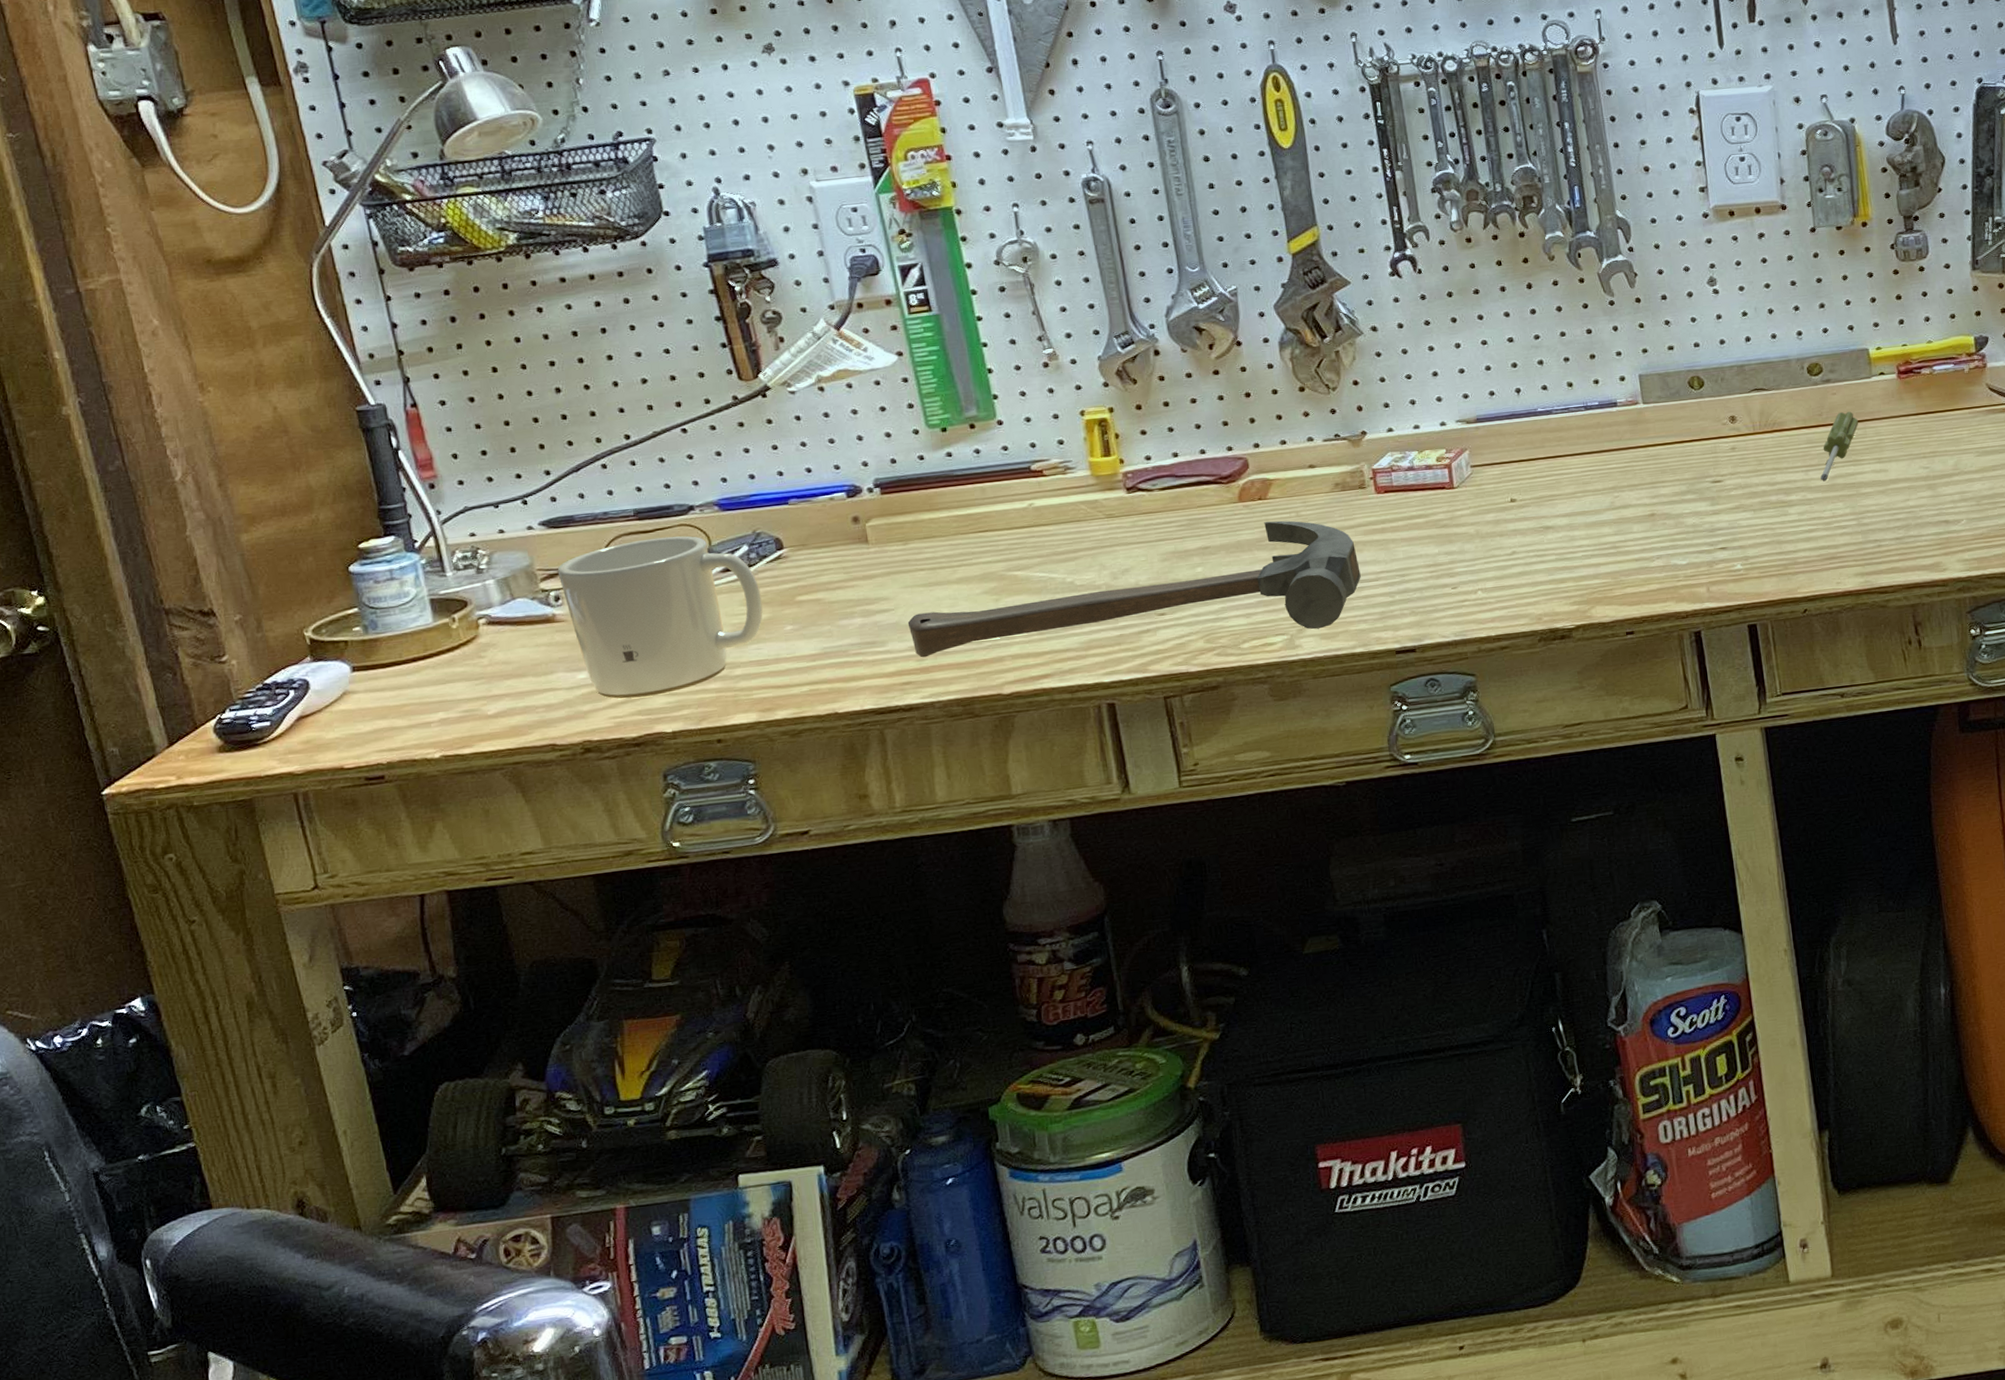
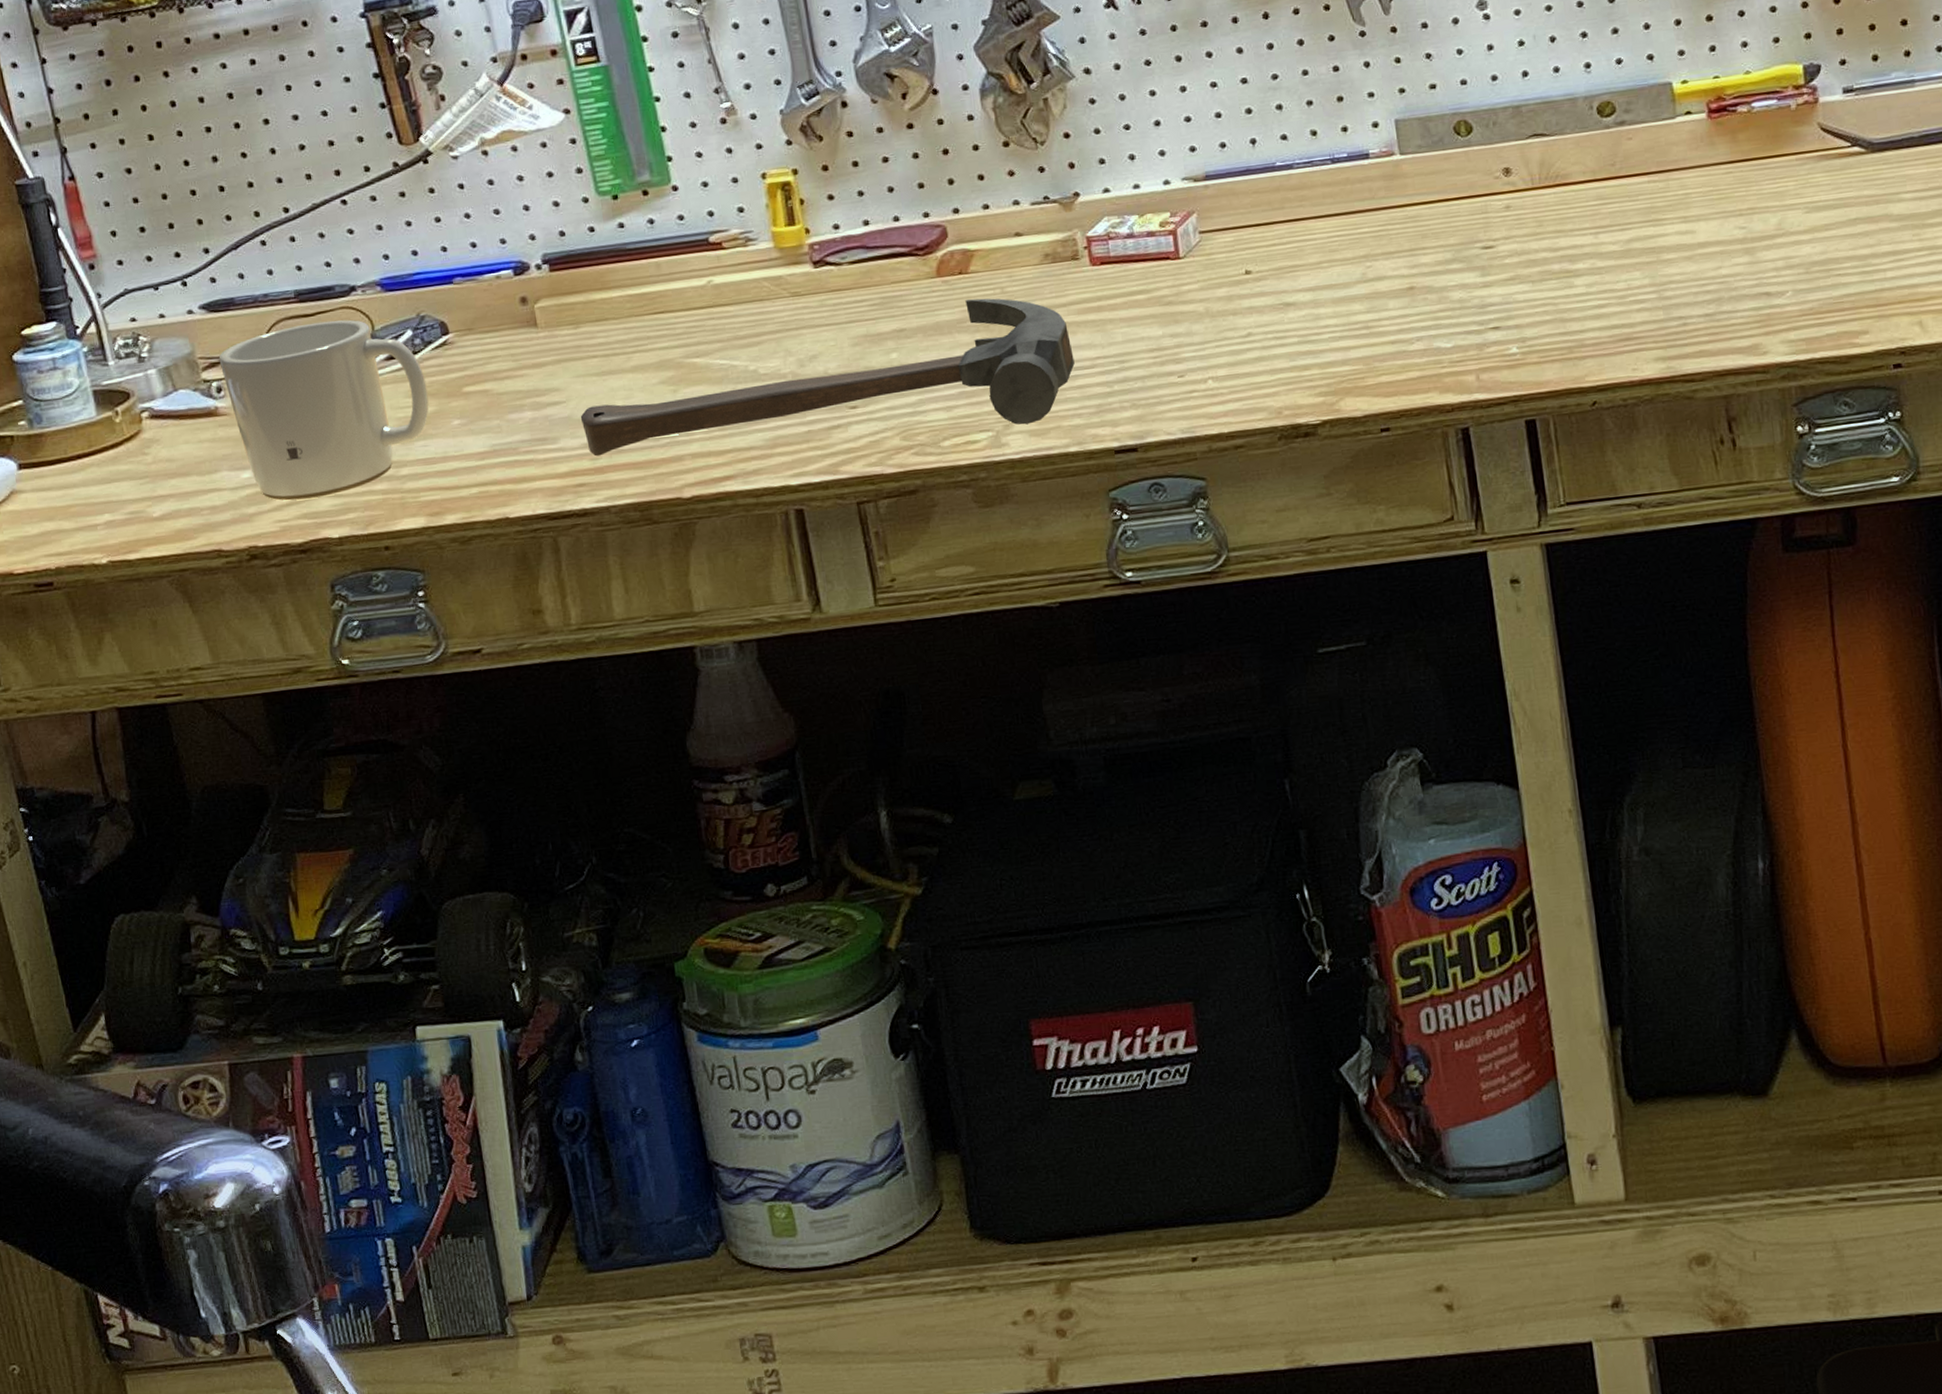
screwdriver: present [1820,411,1859,482] -> none [1613,160,1660,247]

